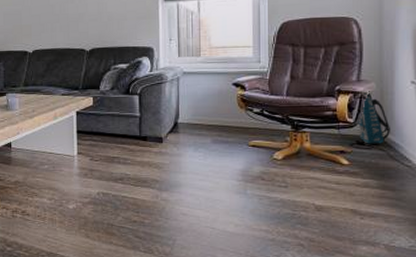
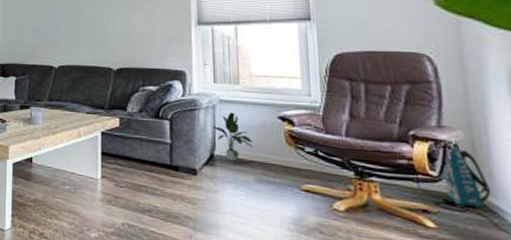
potted plant: none [177,83,210,127] -> present [212,112,253,162]

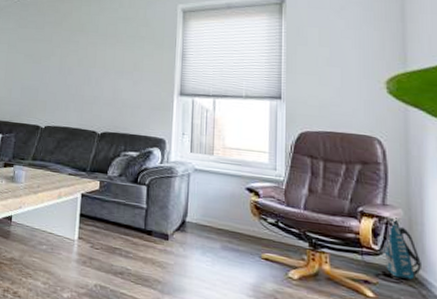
potted plant: present [212,112,253,162] -> none [186,181,221,229]

